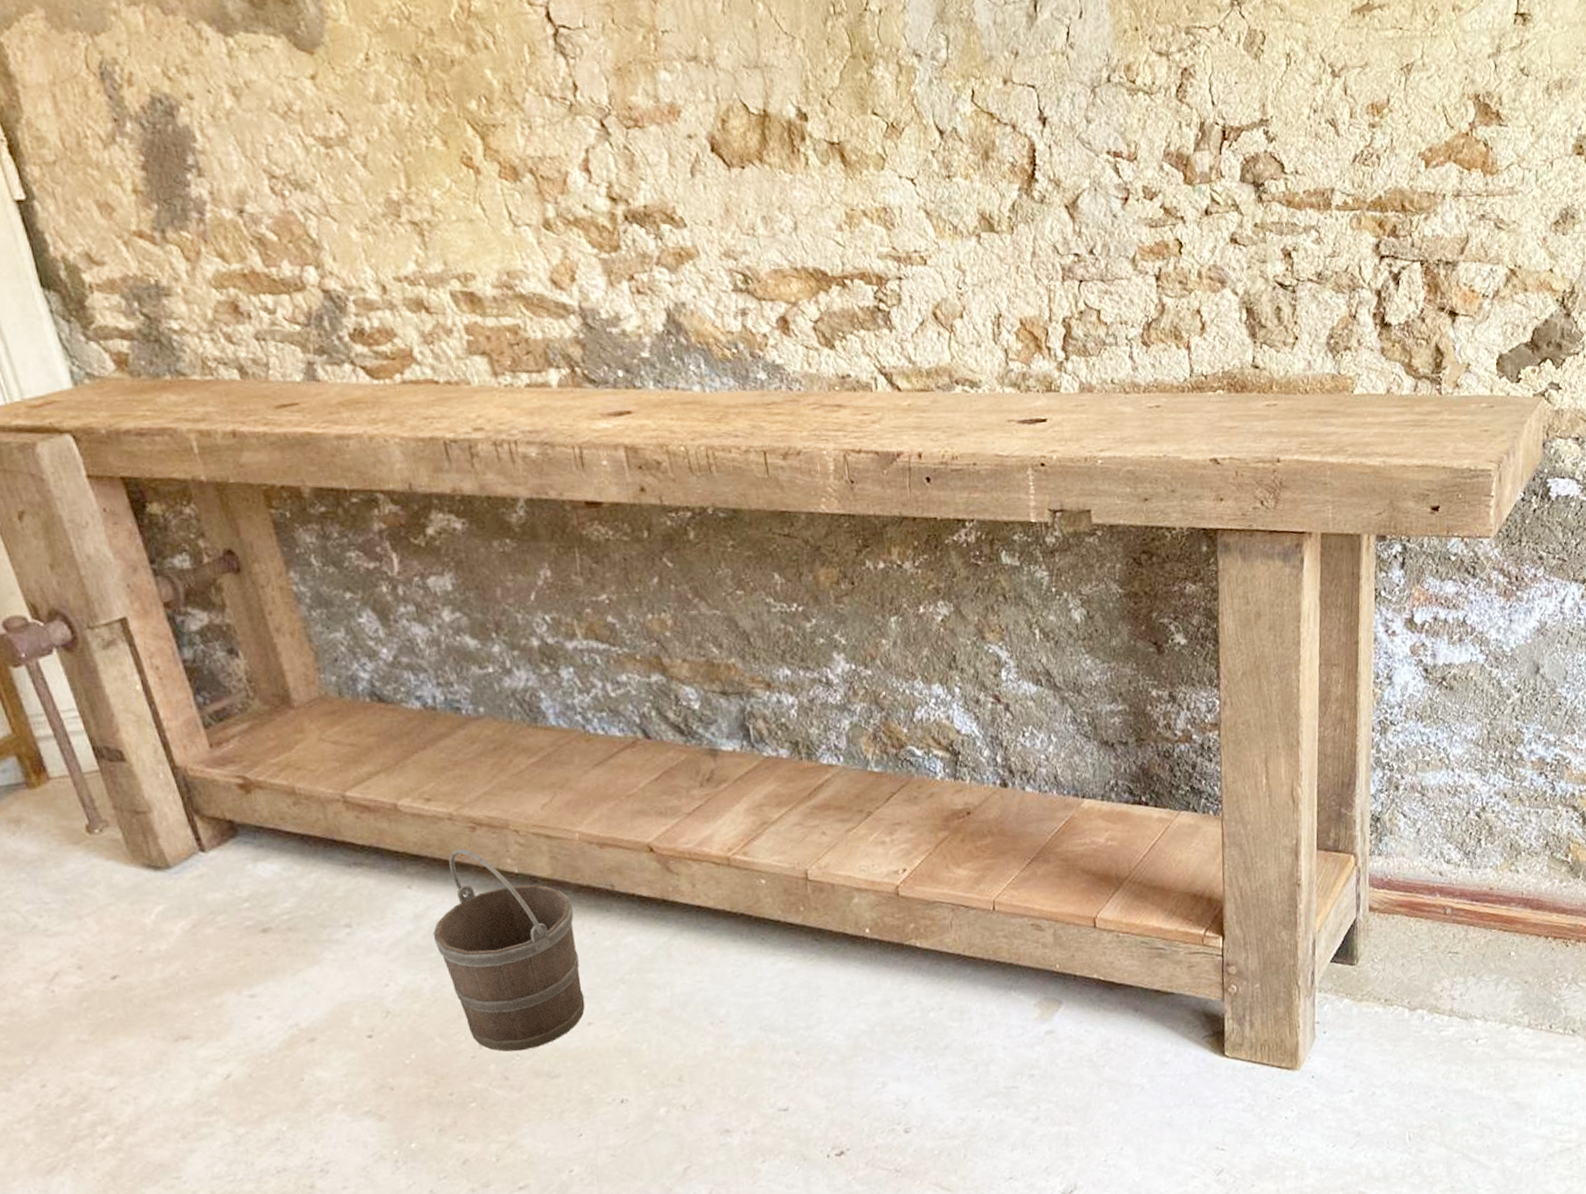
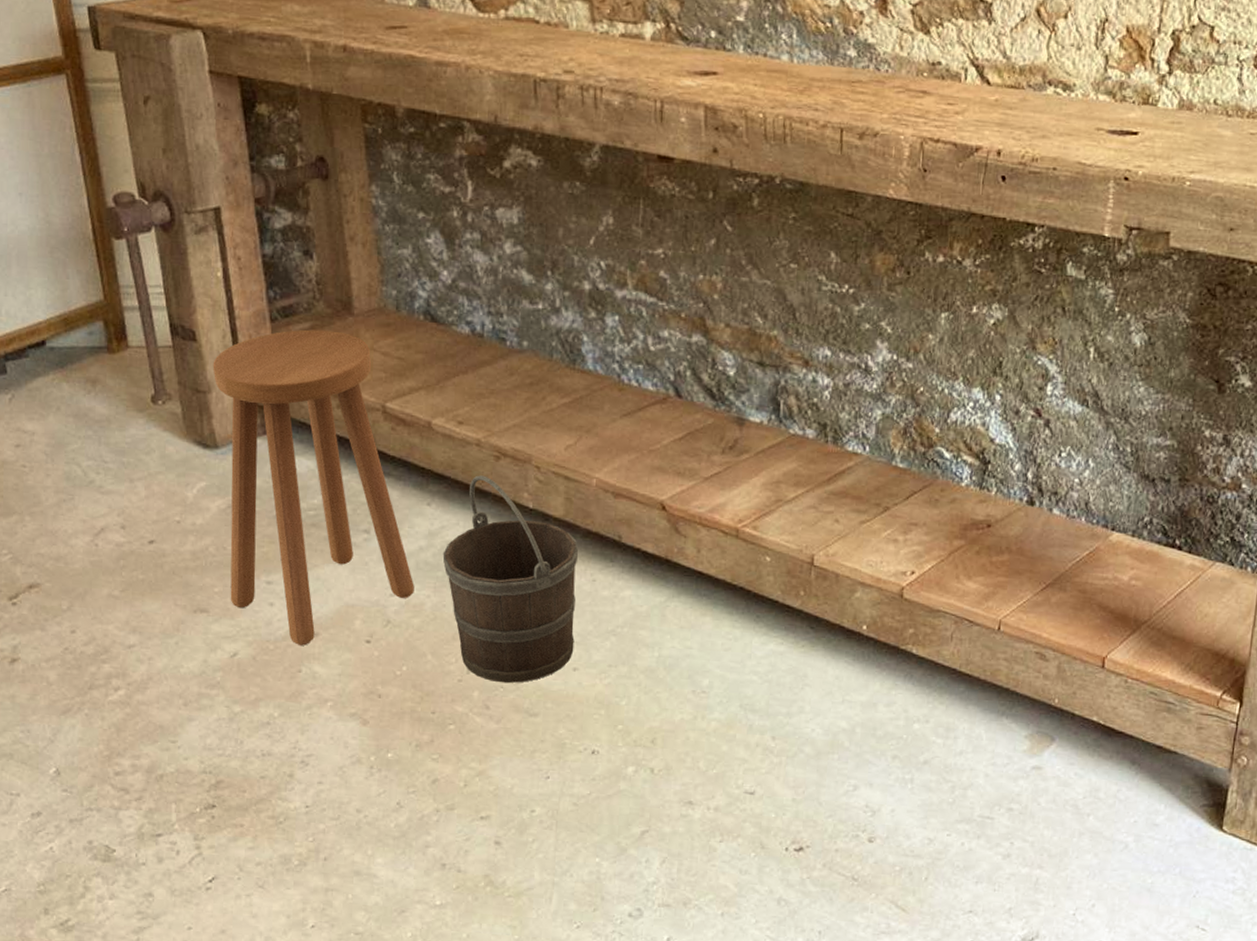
stool: none [148,727,410,1054] -> present [212,329,414,646]

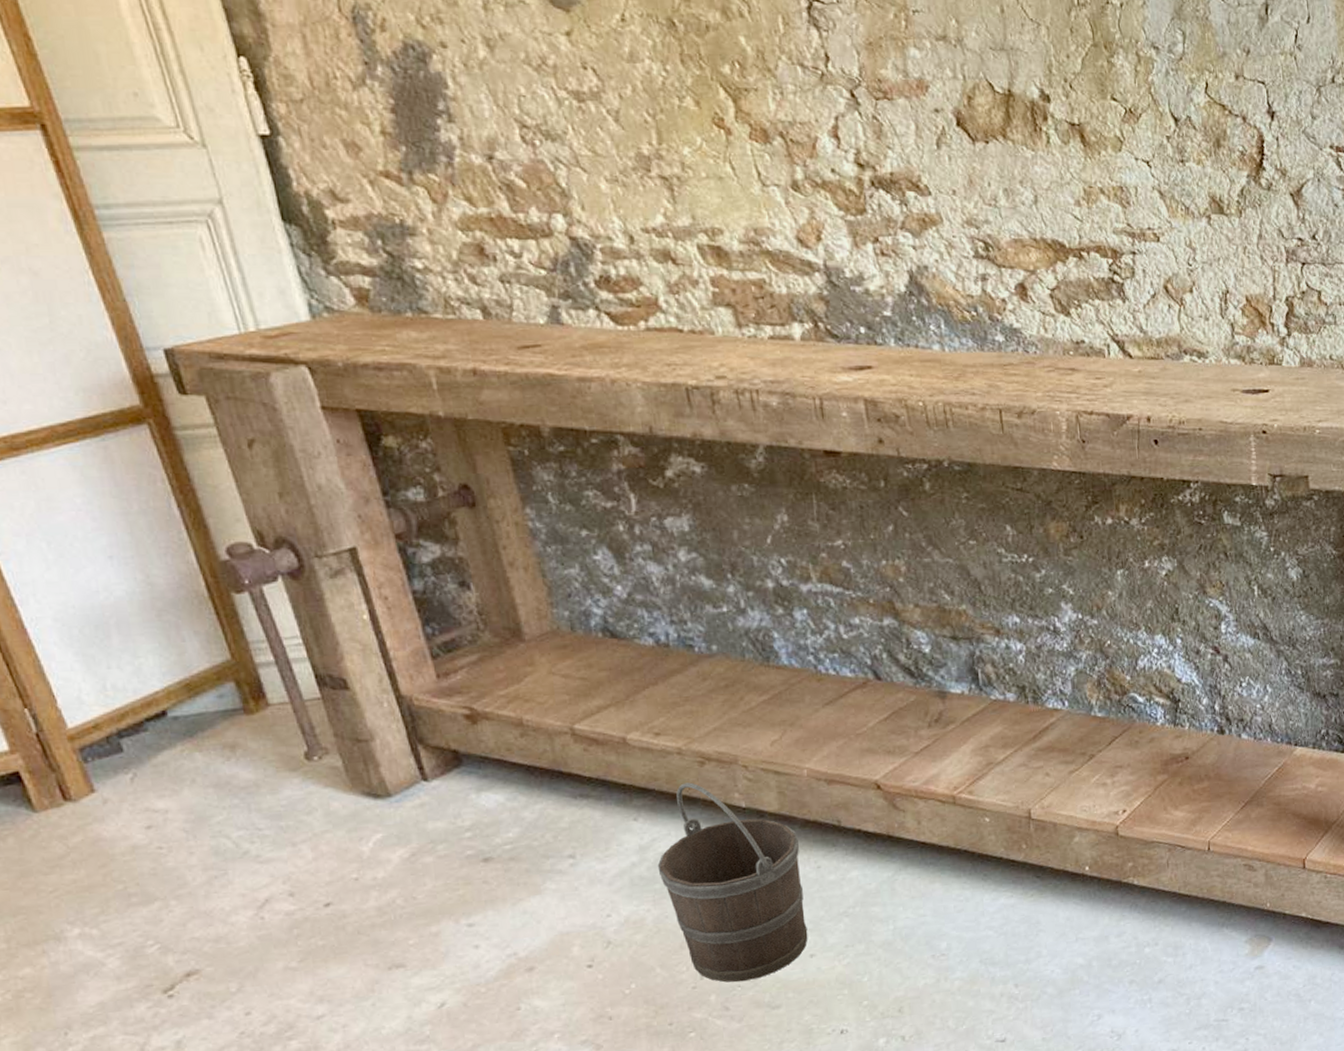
stool: present [212,329,414,646] -> none [371,659,633,983]

